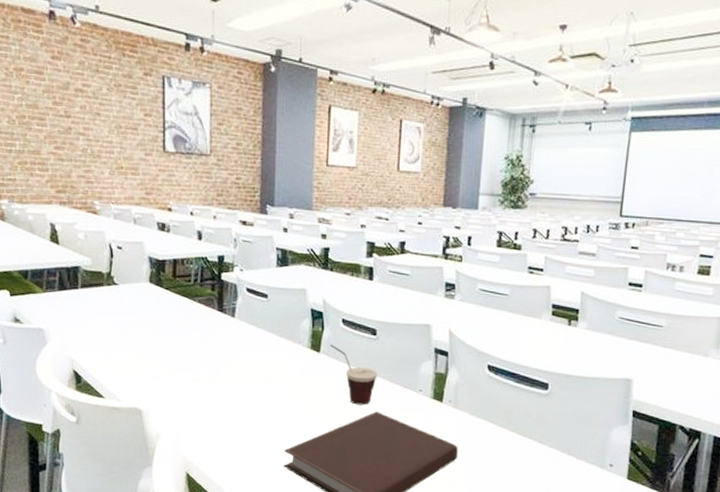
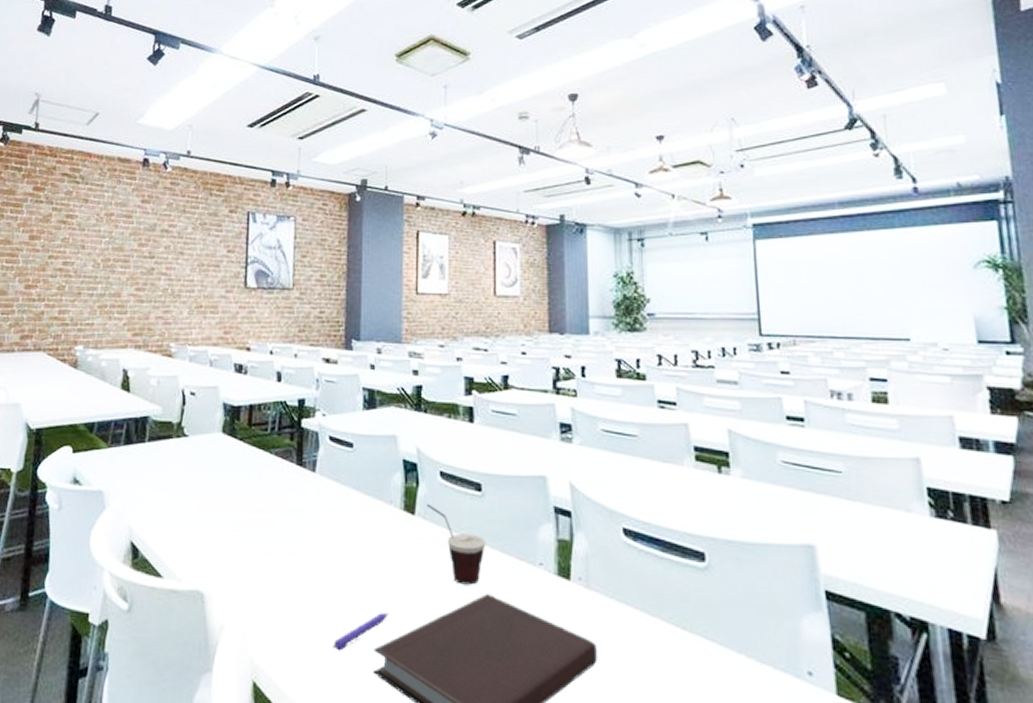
pen: none [251,425,297,452] -> present [332,613,389,651]

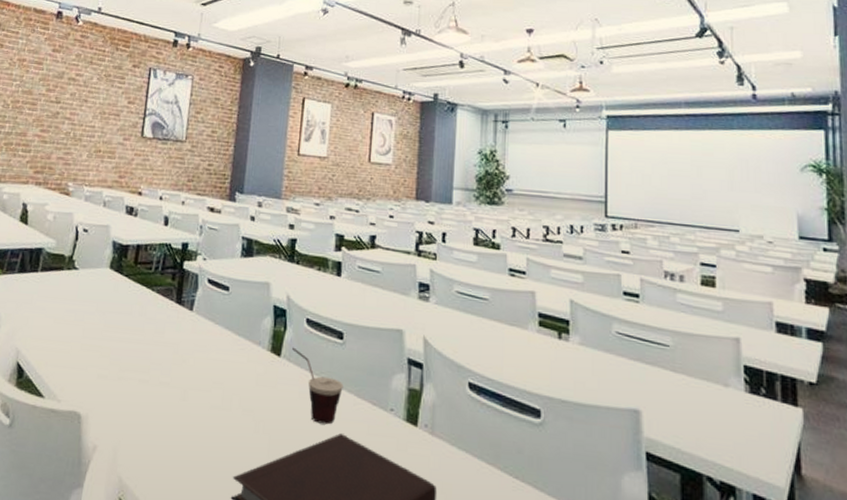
pen: present [332,613,389,651] -> none [195,444,250,477]

